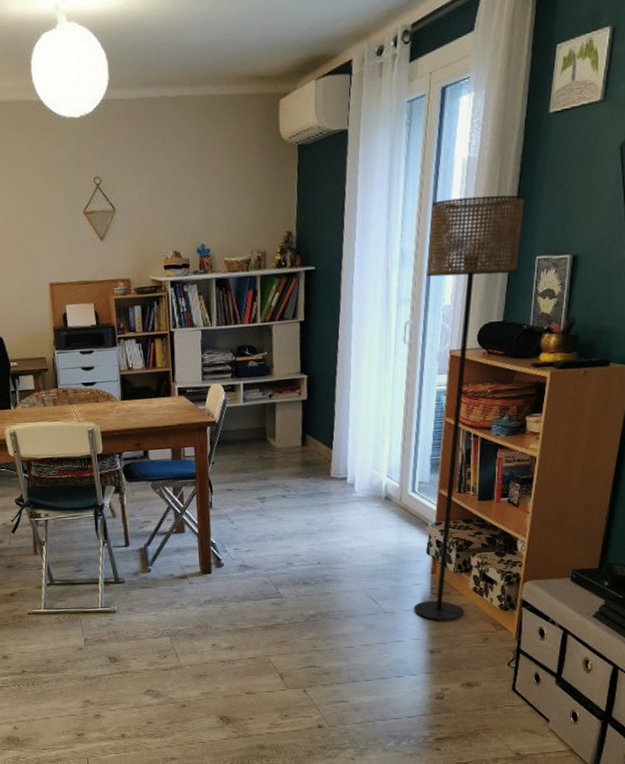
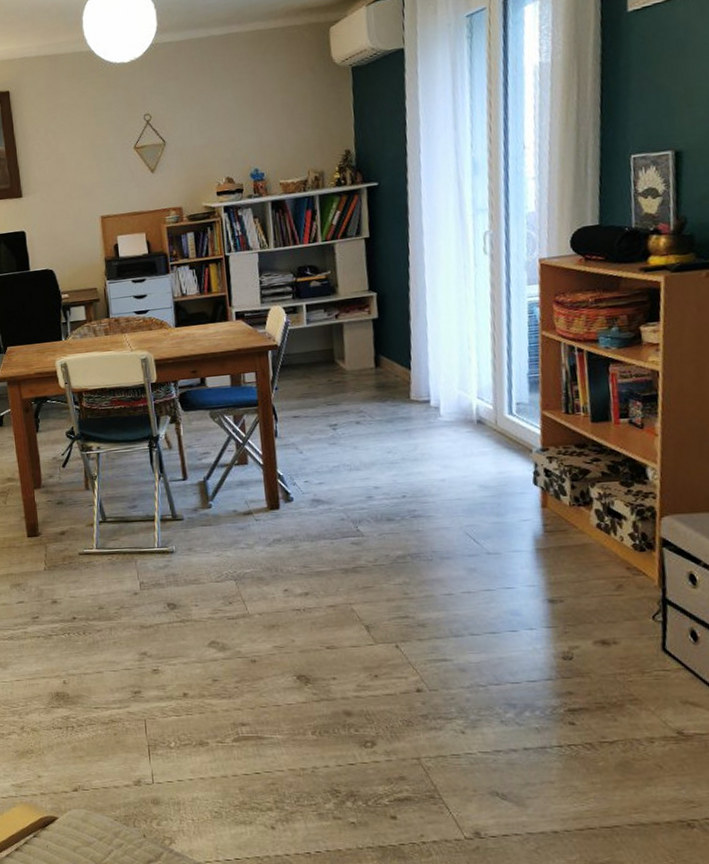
floor lamp: present [414,195,525,621] -> none [503,95,610,564]

